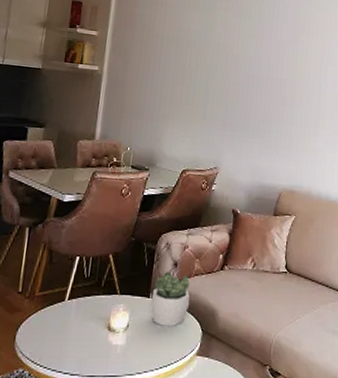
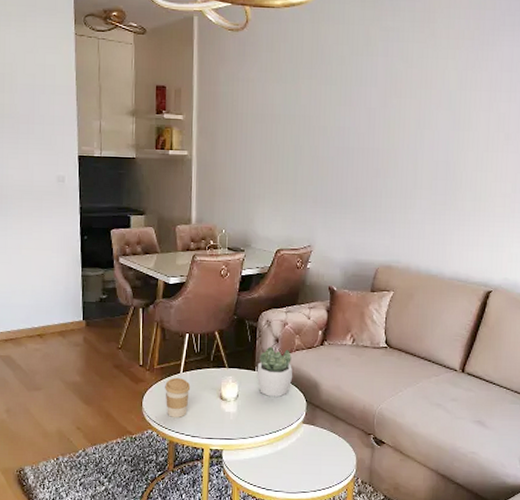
coffee cup: none [44,306,76,353] -> present [165,377,191,418]

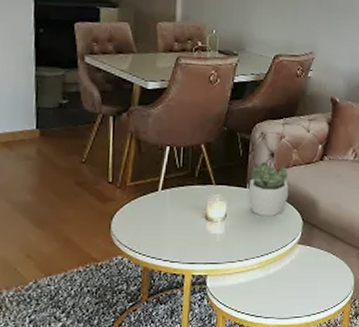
coffee cup: present [165,377,191,418] -> none [139,196,171,241]

